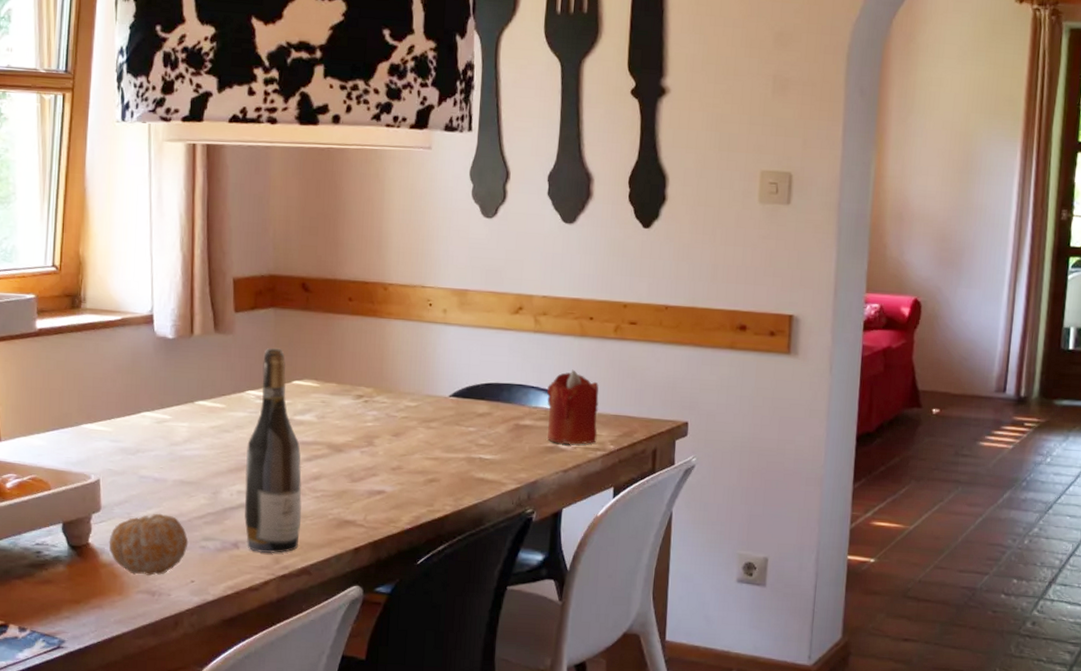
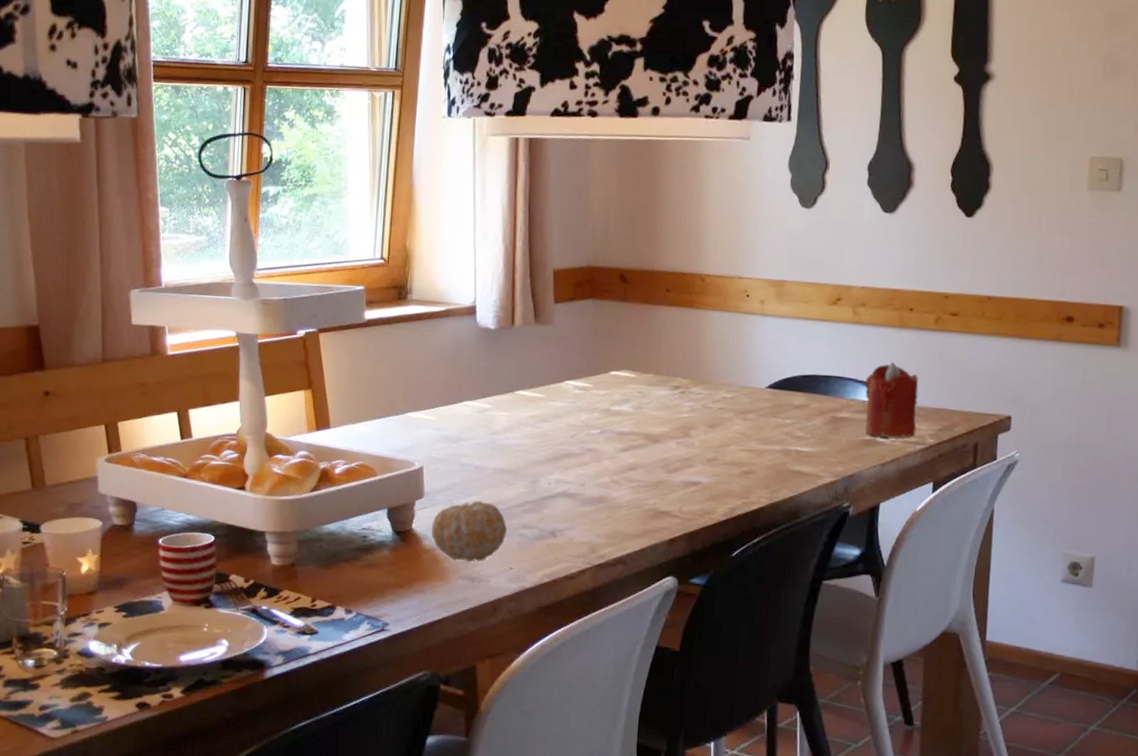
wine bottle: present [244,348,302,553] -> none [562,338,618,542]

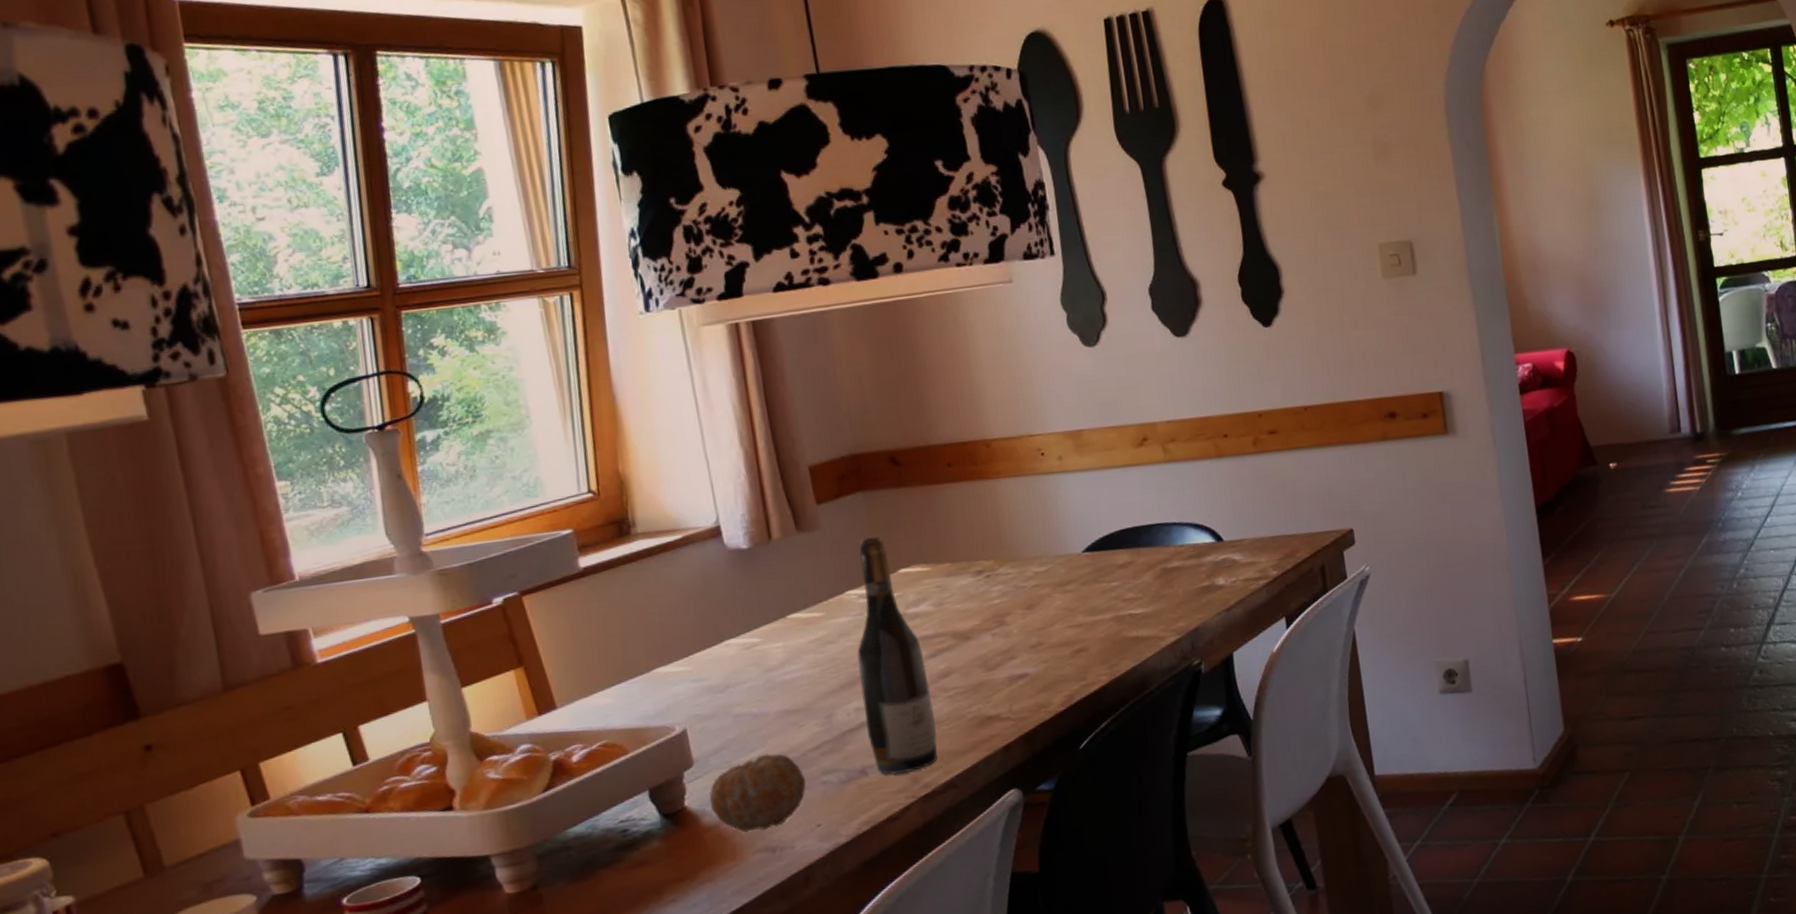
wine bottle: none [562,338,618,542] -> present [857,535,938,775]
candle: present [865,361,919,438] -> none [1191,495,1257,581]

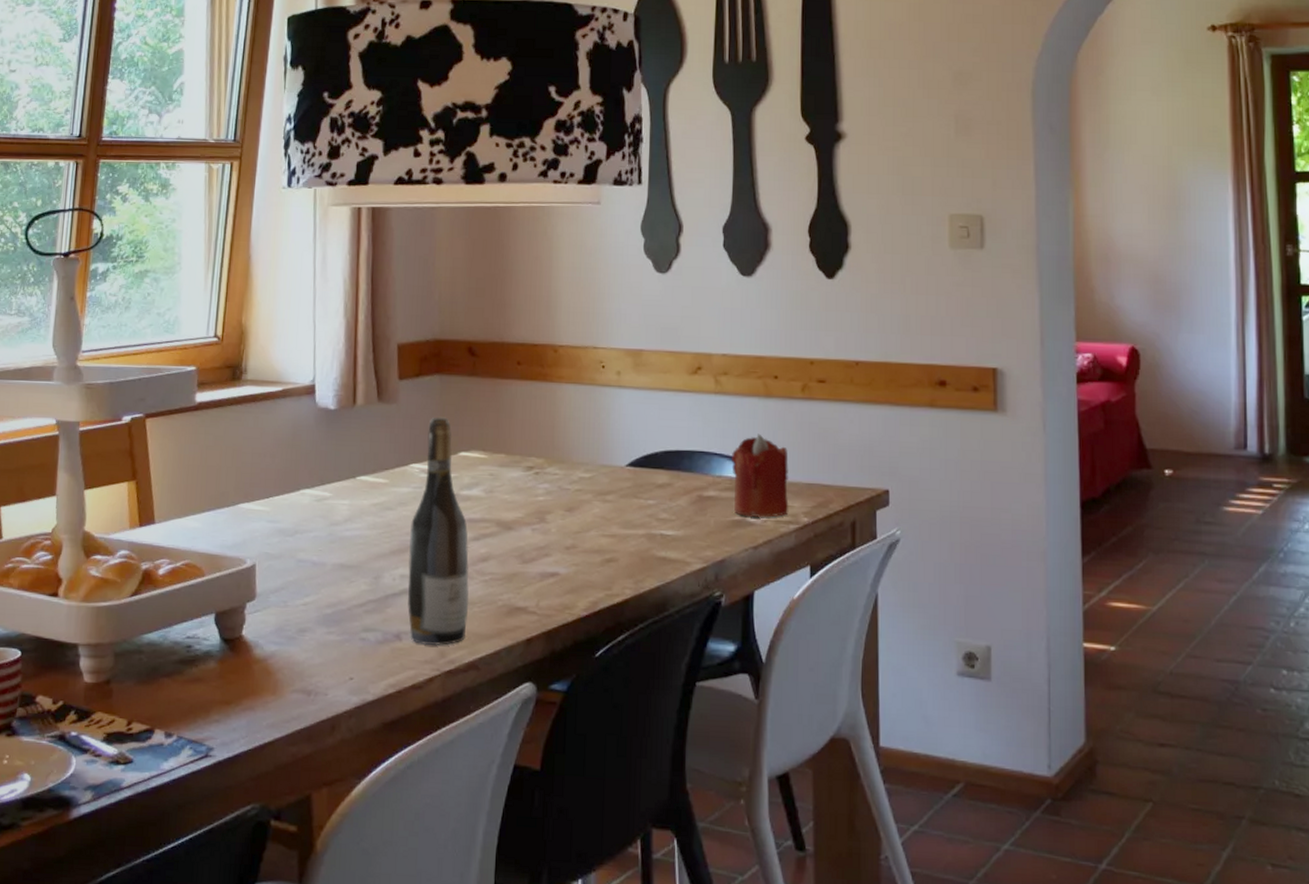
fruit: present [709,753,807,833] -> none [263,601,348,672]
candle: none [1191,495,1257,581] -> present [732,433,789,518]

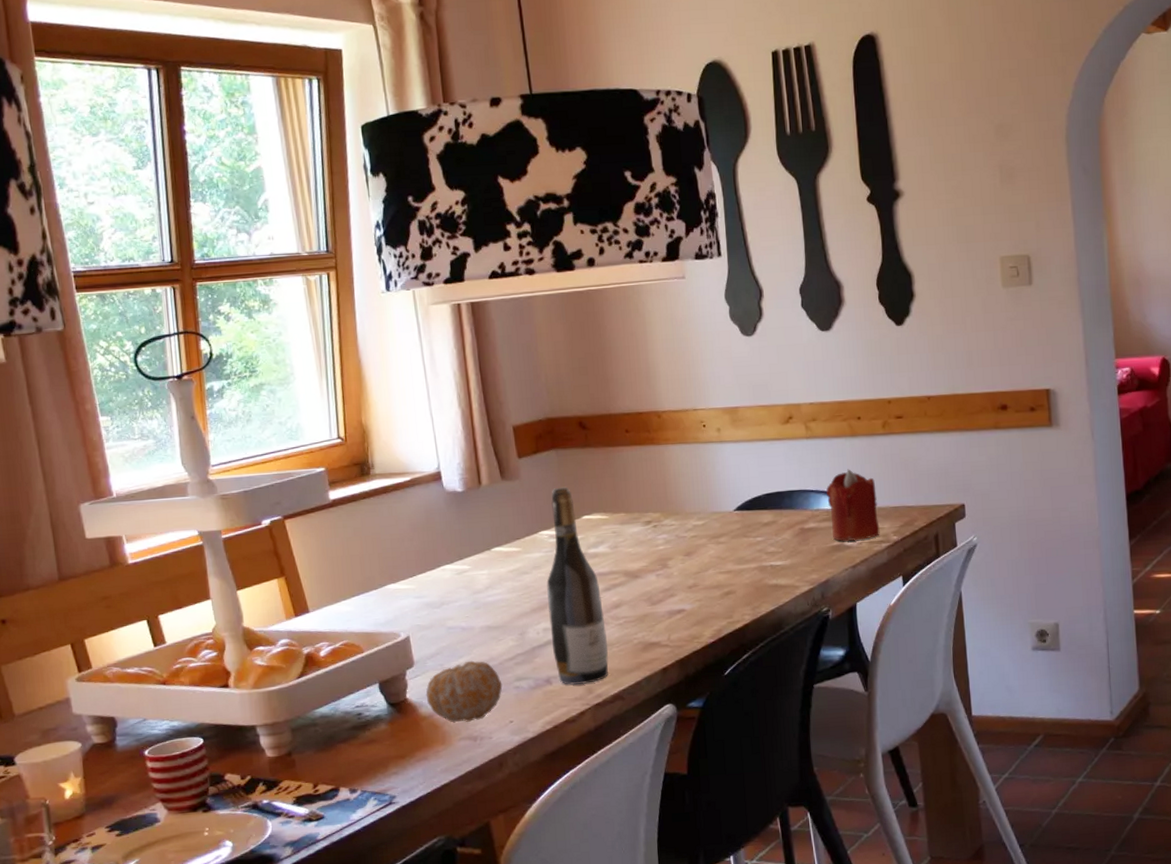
fruit: none [263,601,348,672] -> present [425,660,503,723]

